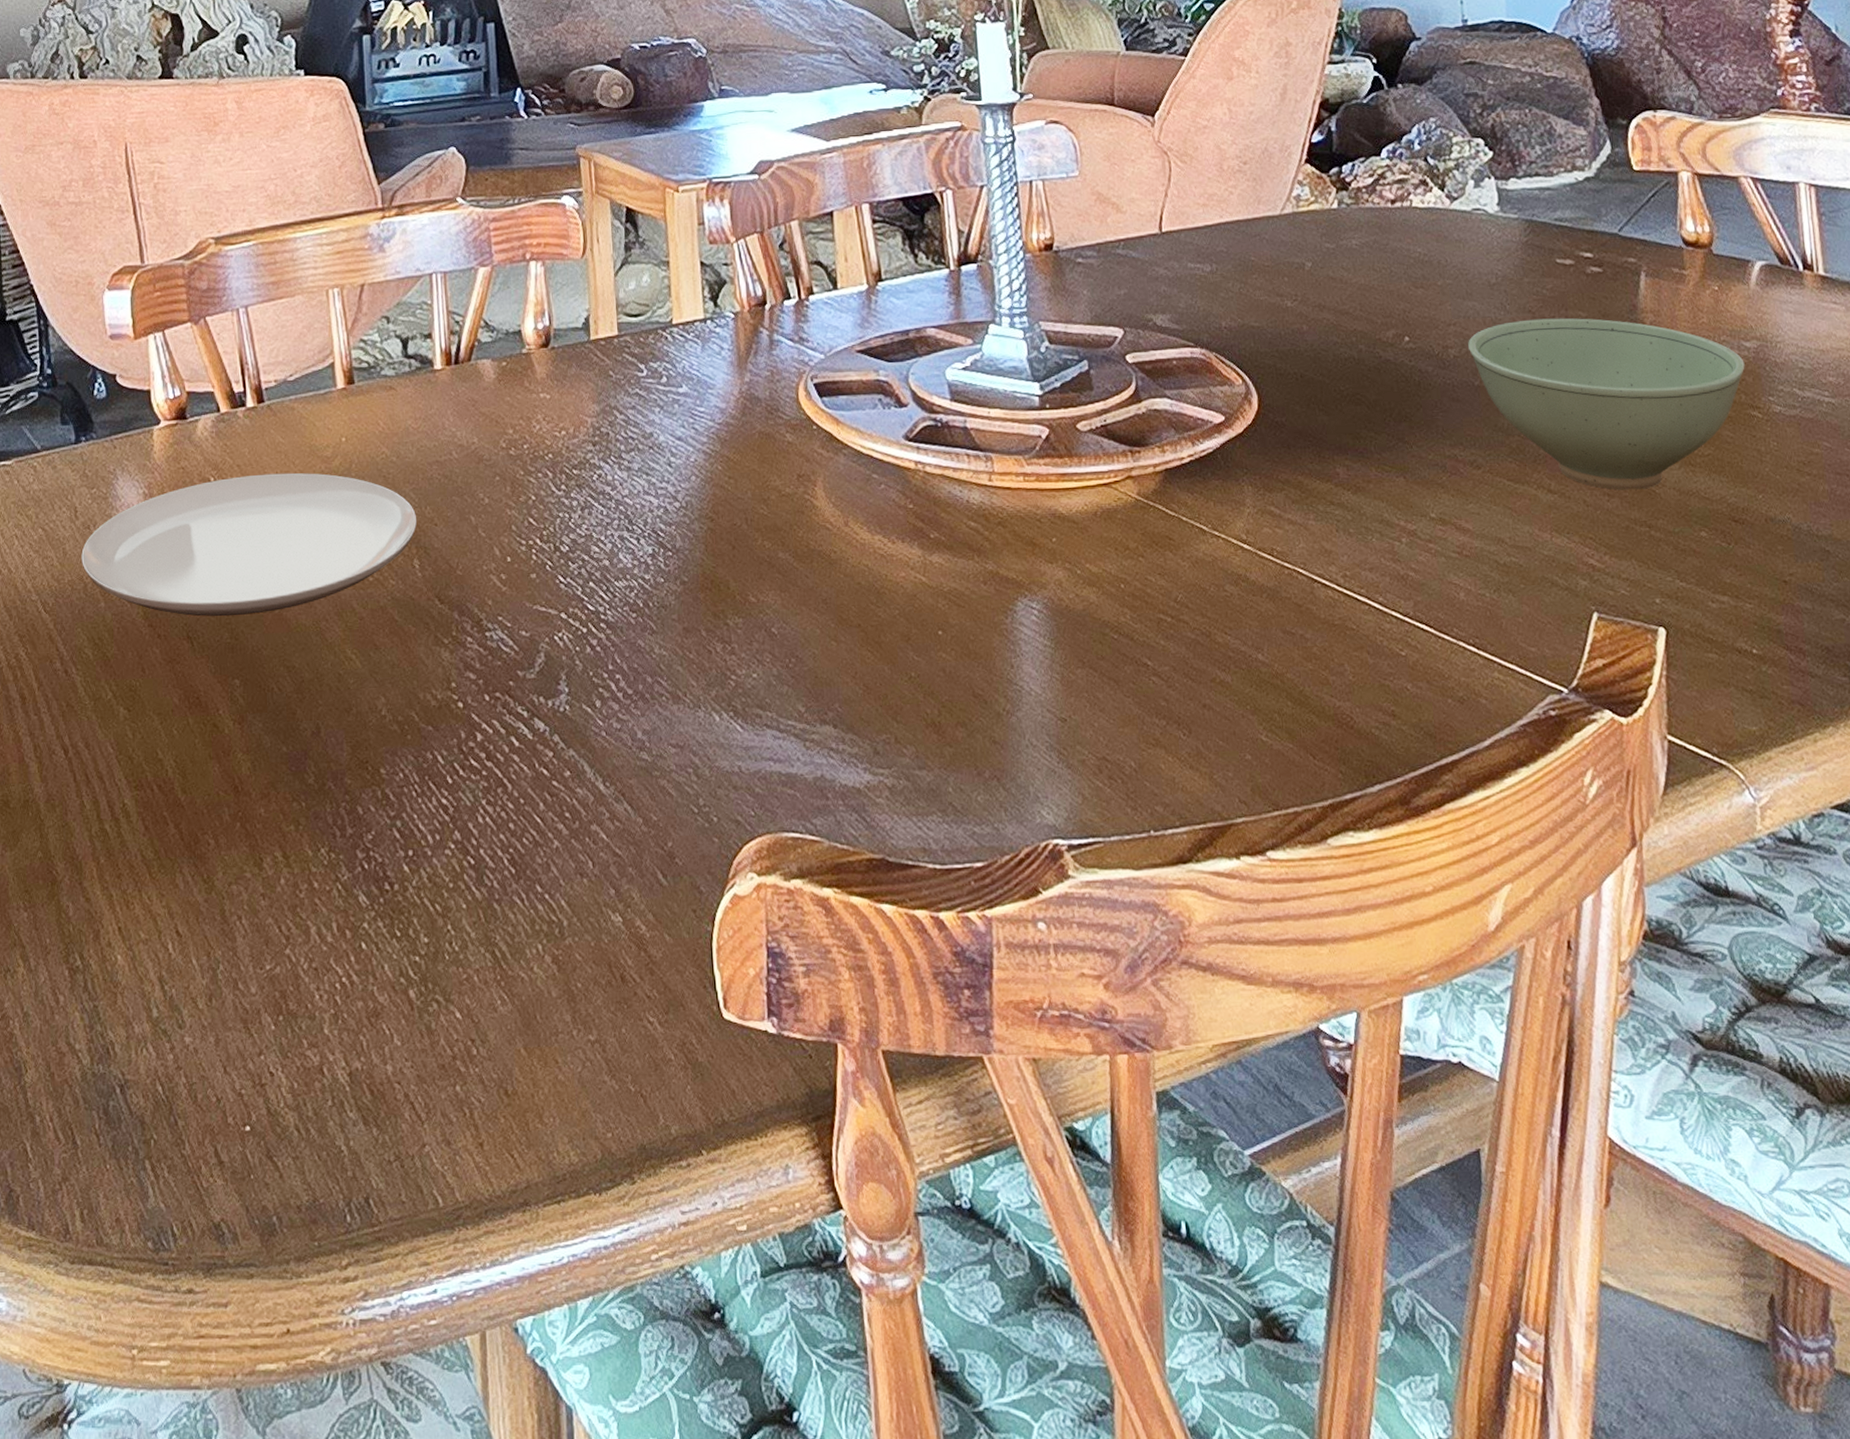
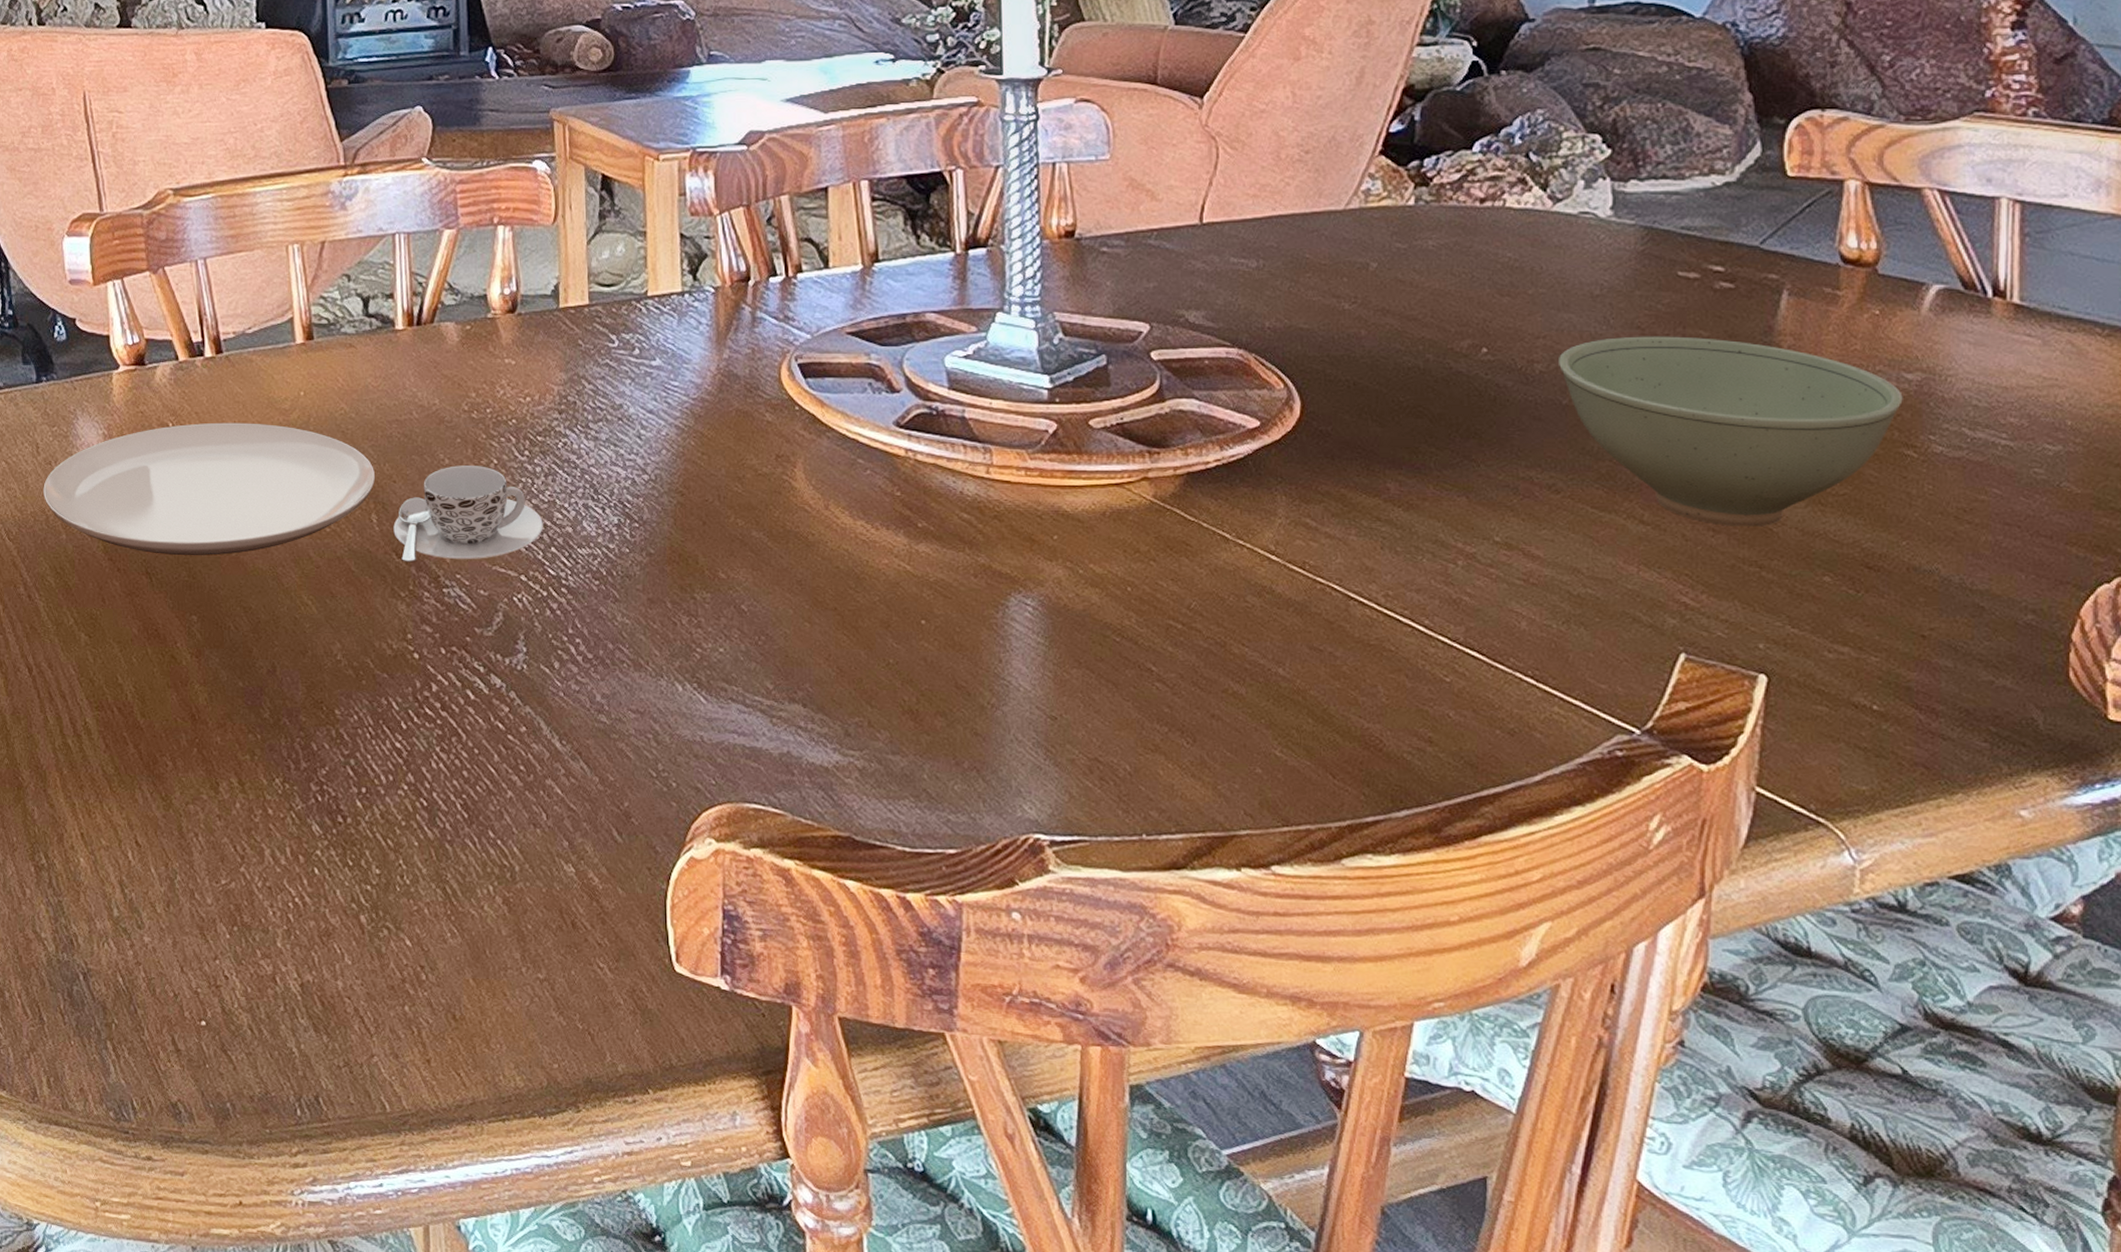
teacup: none [435,503,581,608] -> present [393,465,543,562]

